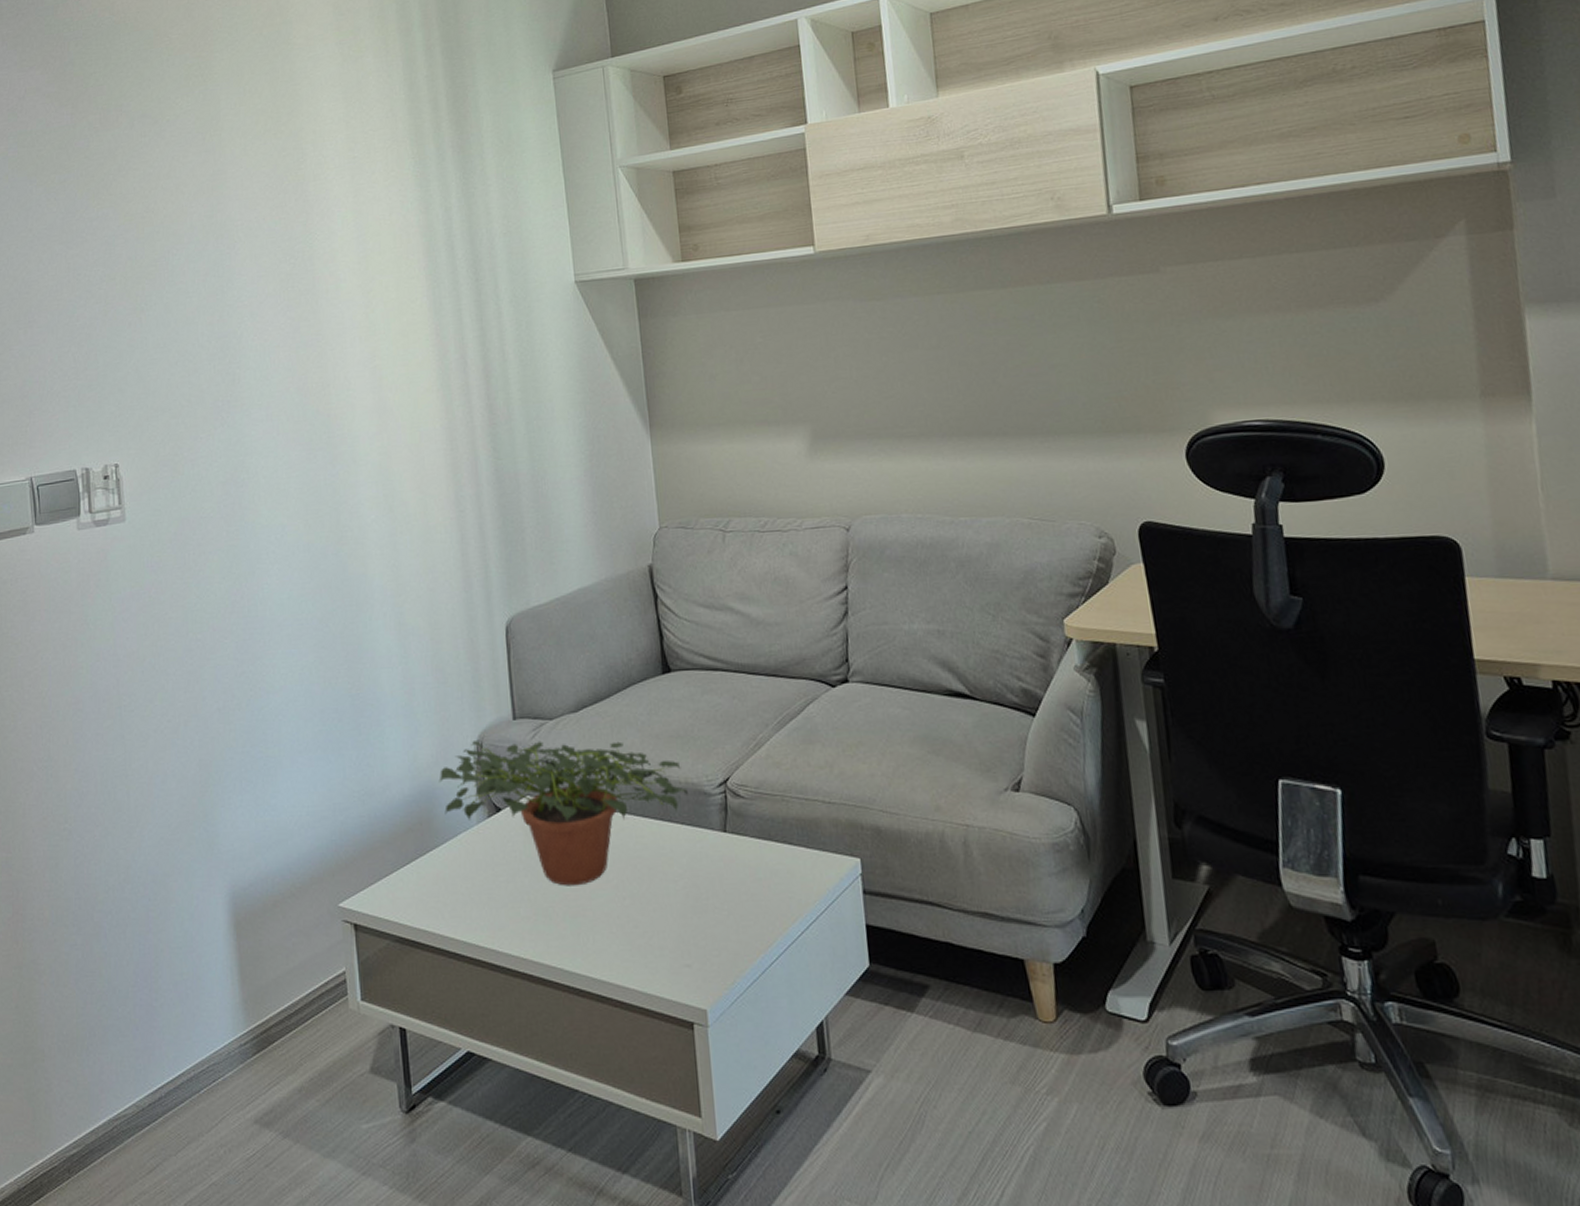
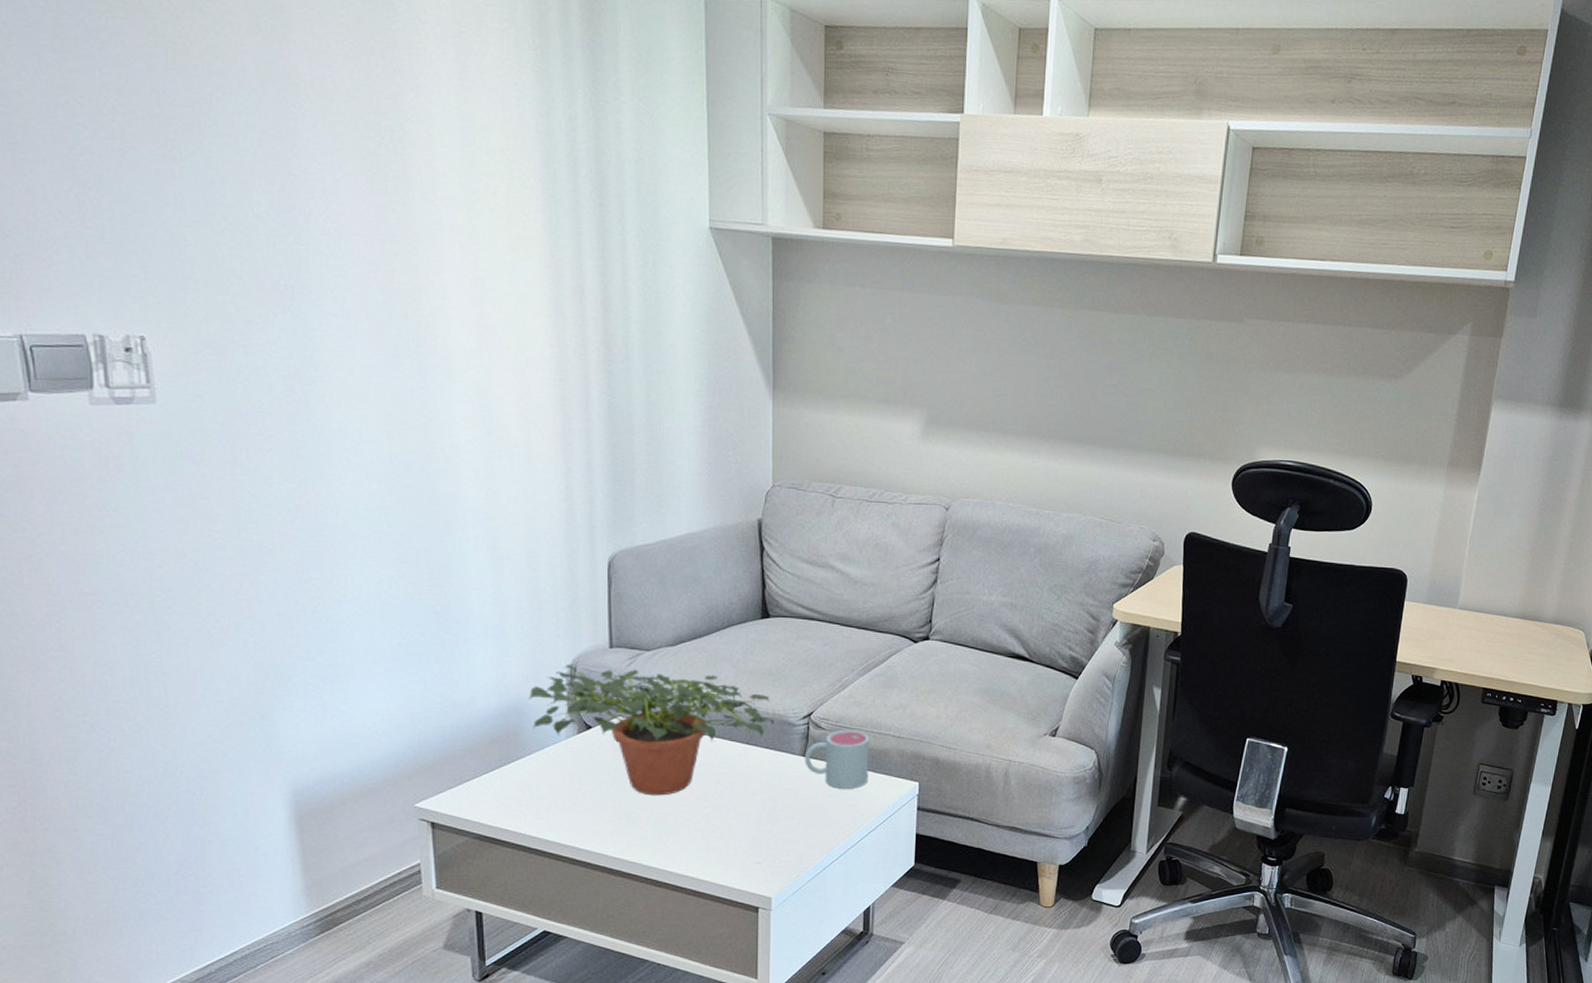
mug: none [725,796,801,870] -> present [804,729,870,789]

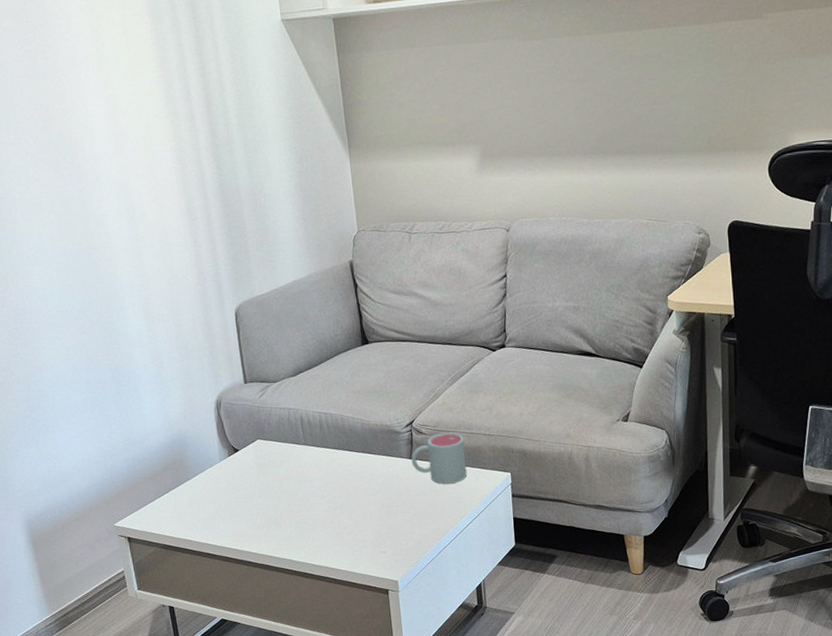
potted plant: present [528,664,774,796] -> none [187,397,383,503]

